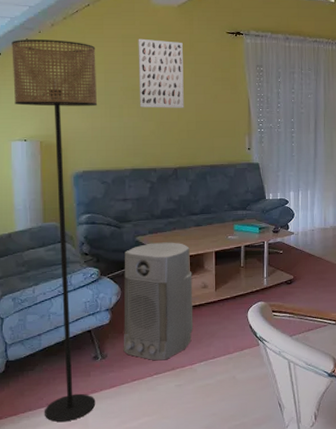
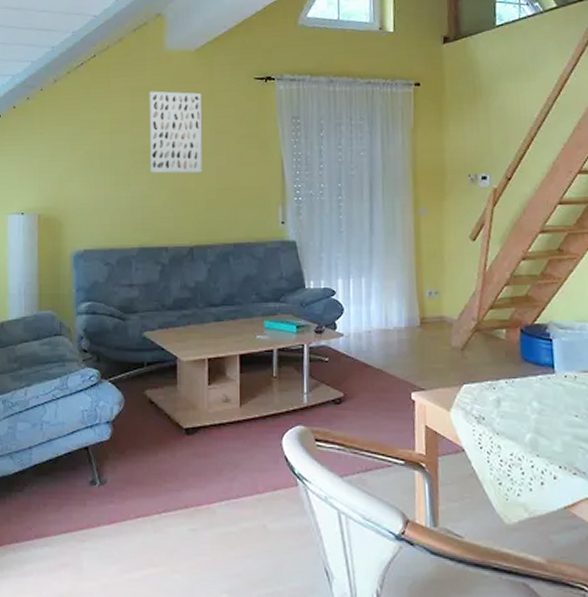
floor lamp: present [11,40,98,422] -> none [12,97,102,561]
air purifier: present [123,242,194,361] -> none [125,340,212,494]

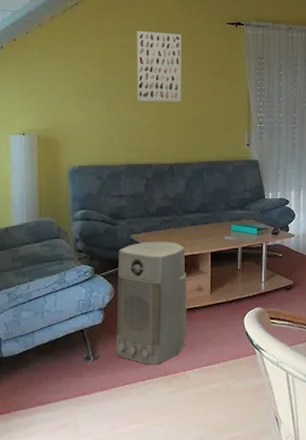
air purifier: none [125,340,212,494] -> present [115,241,187,365]

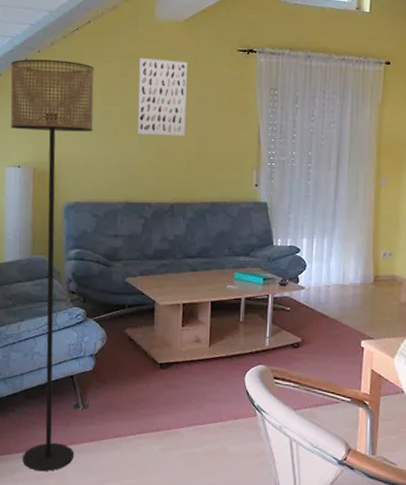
floor lamp: none [12,32,95,422] -> present [10,59,94,471]
air purifier: present [115,241,187,365] -> none [105,286,185,419]

